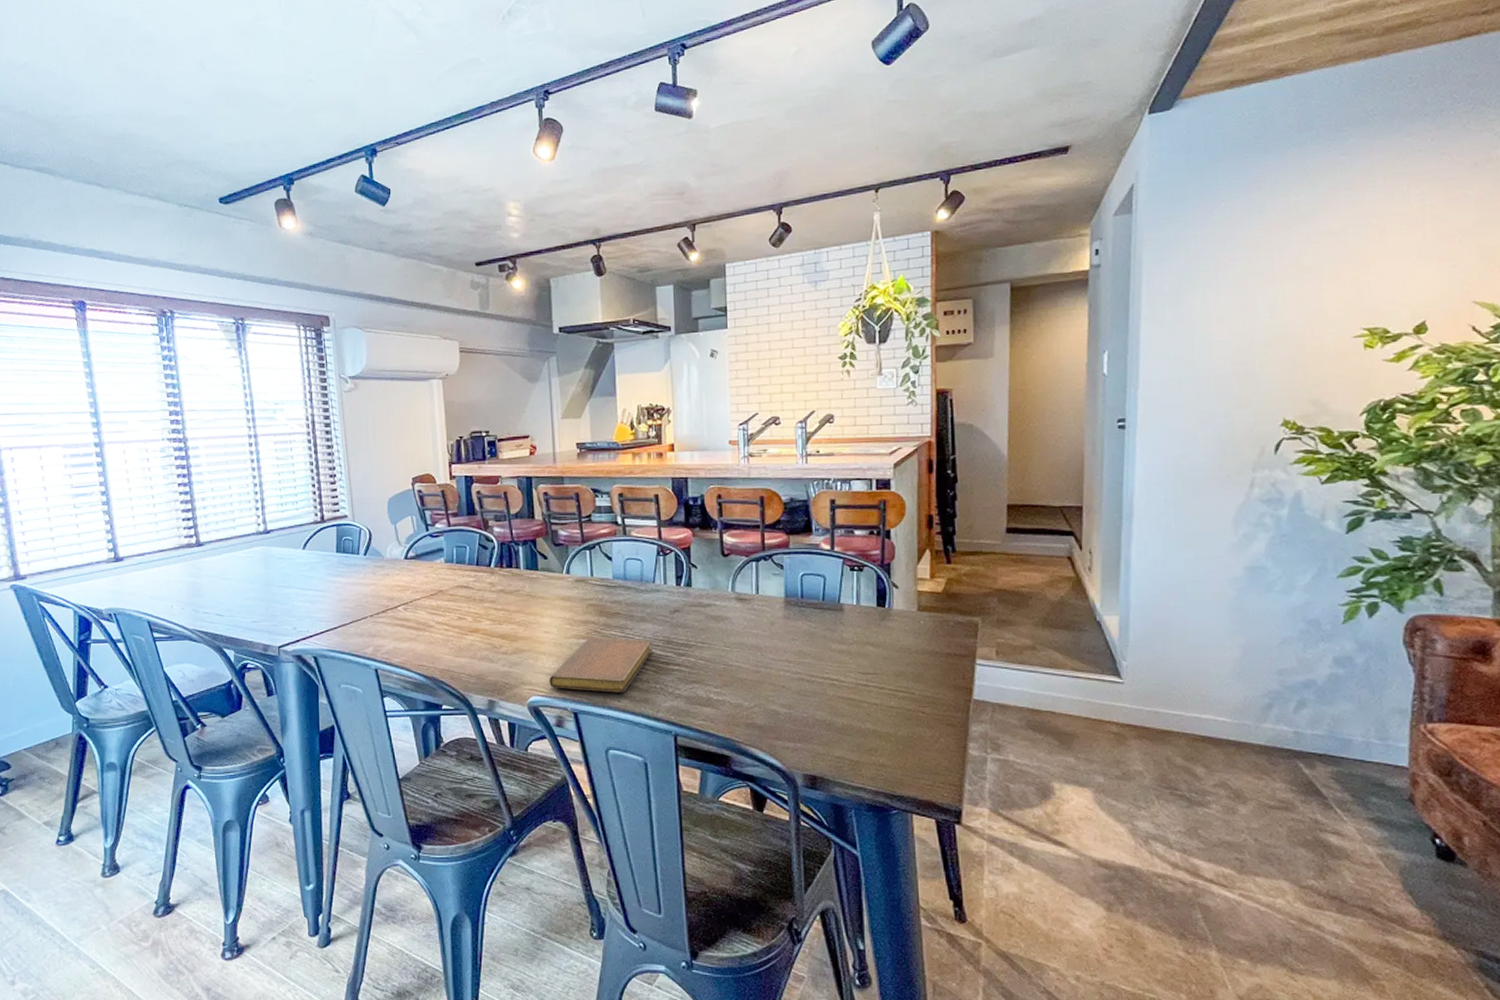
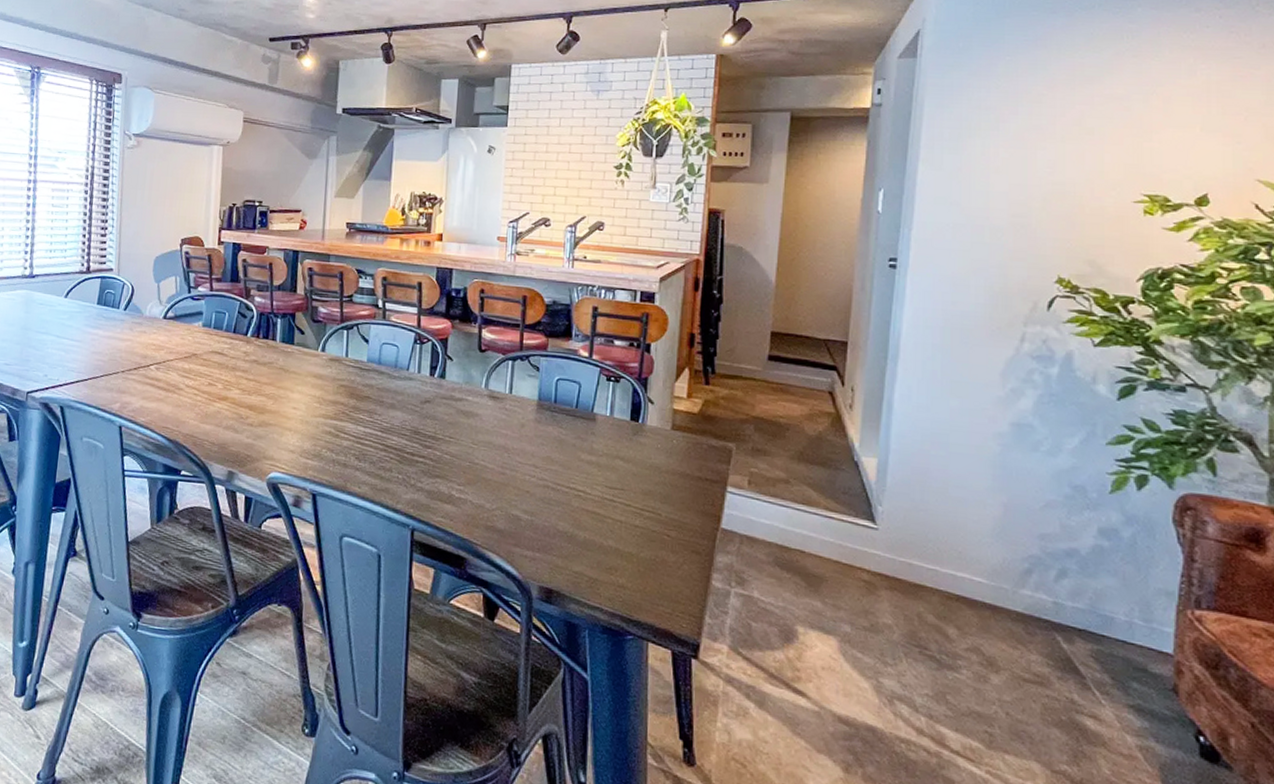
notebook: present [549,637,652,693] -> none [291,418,399,479]

